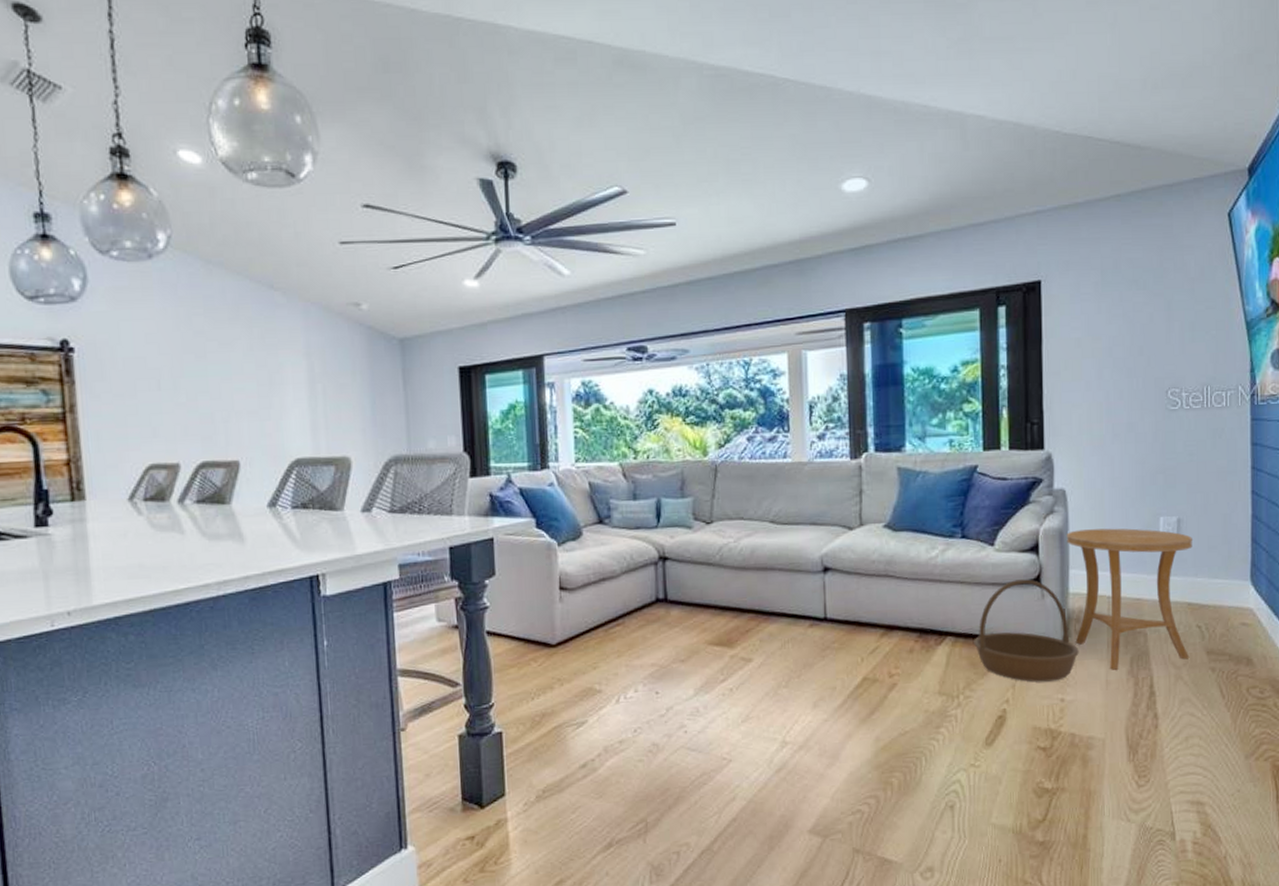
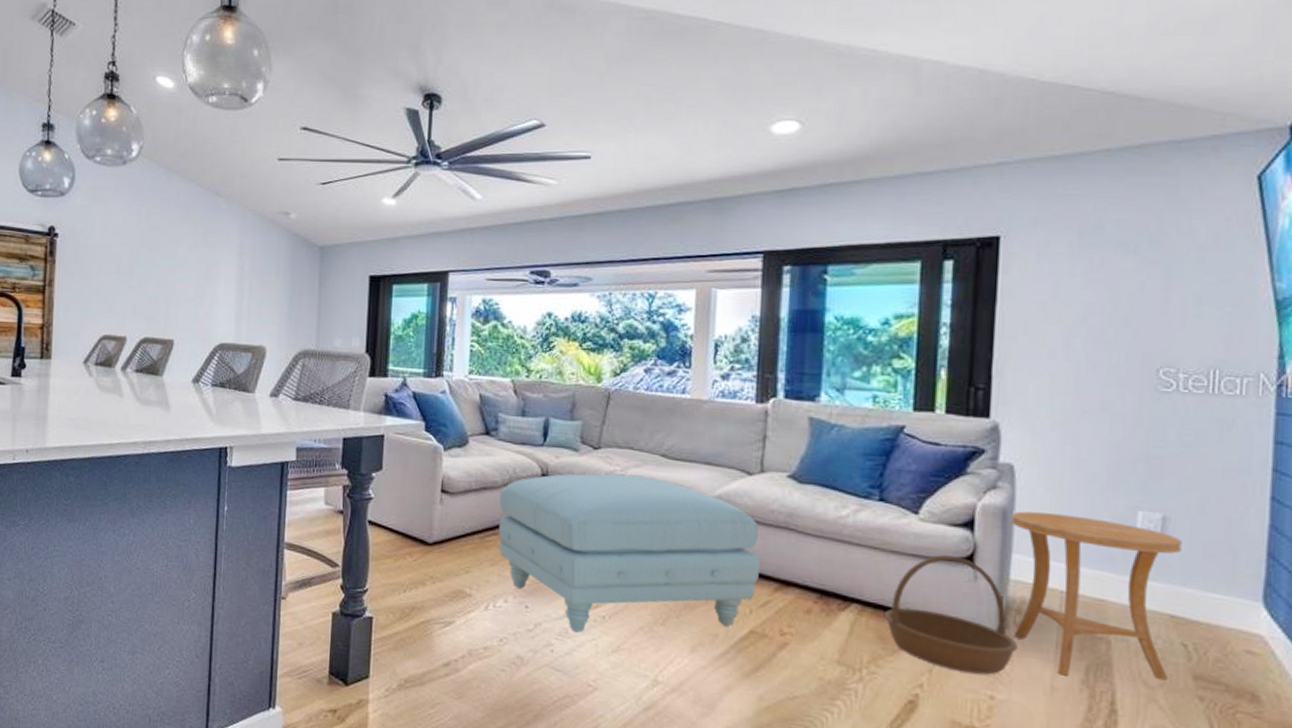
ottoman: none [619,544,868,709] -> present [498,473,761,633]

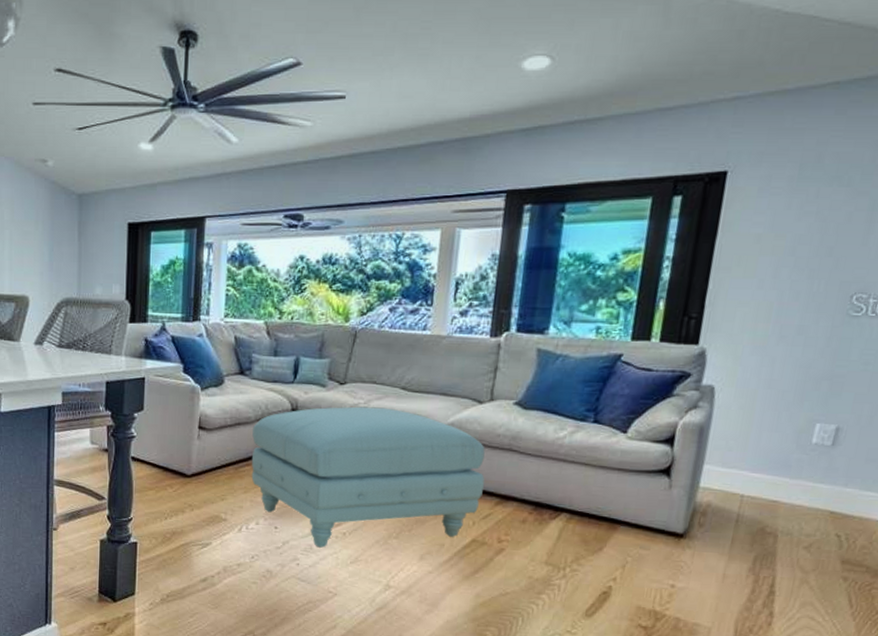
basket: present [885,555,1018,675] -> none [589,468,700,568]
side table: present [1011,511,1182,681] -> none [697,427,850,566]

